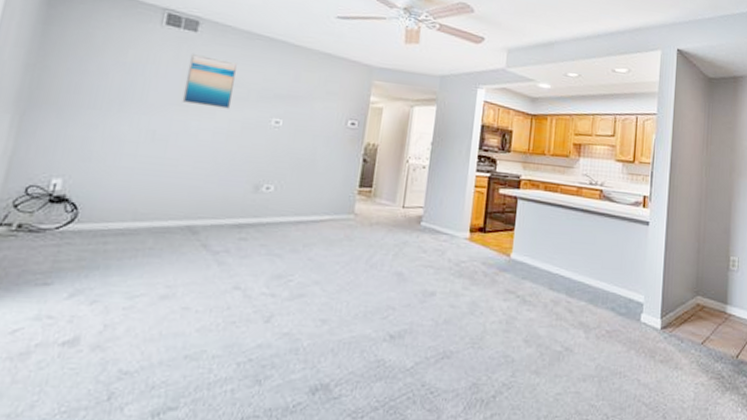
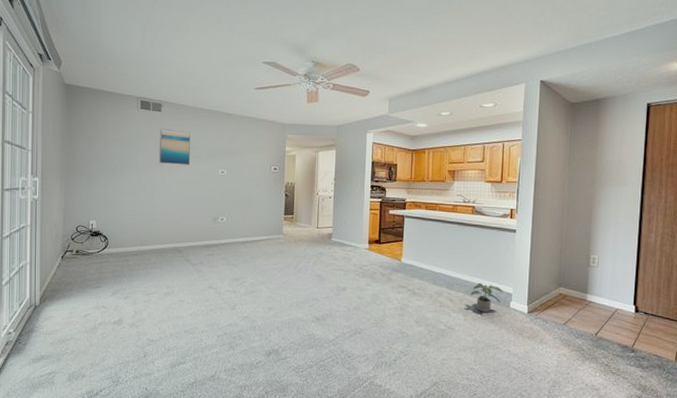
potted plant: none [594,287,633,328] -> present [470,282,504,313]

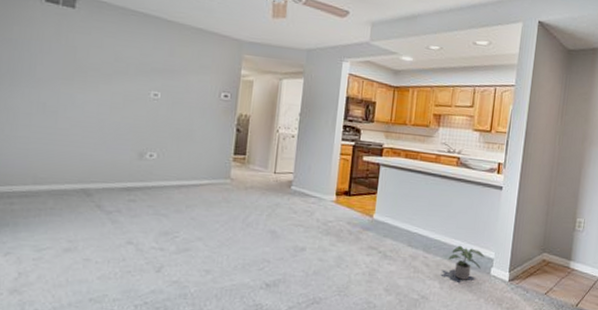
wall art: present [159,127,191,165] -> none [67,29,116,82]

